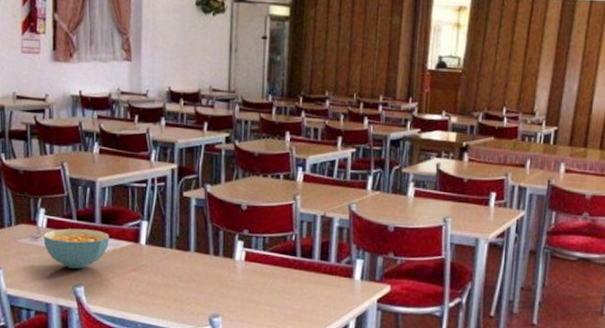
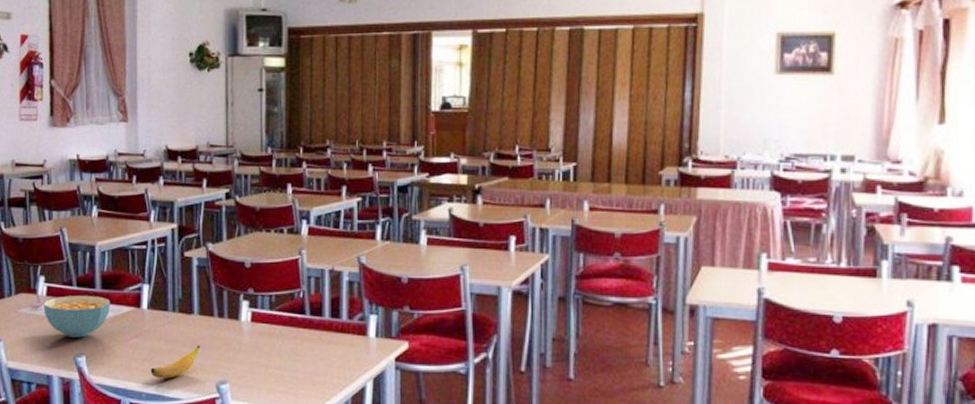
banana: none [146,280,196,311] -> present [150,345,201,379]

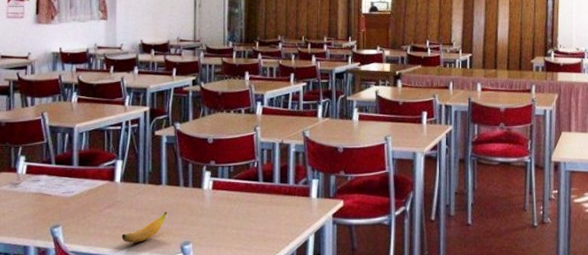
cereal bowl: present [44,295,111,338] -> none [23,171,87,210]

